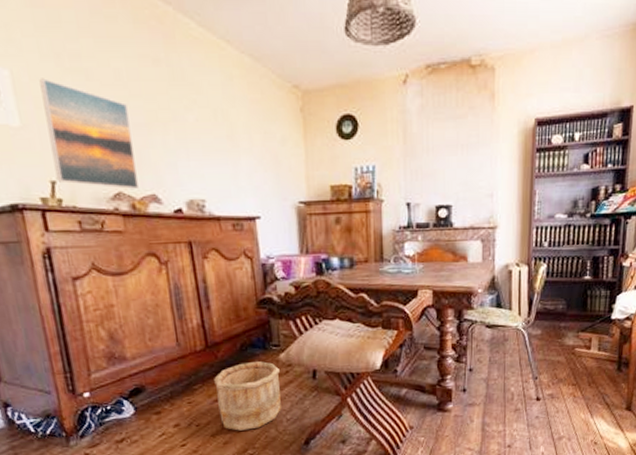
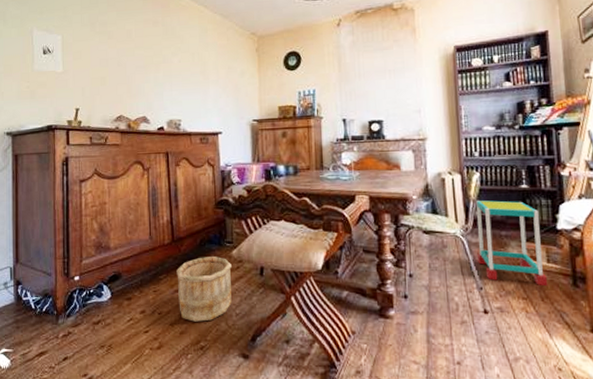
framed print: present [39,78,138,189] -> none [79,39,134,113]
side table: none [536,292,597,373] -> present [476,200,548,287]

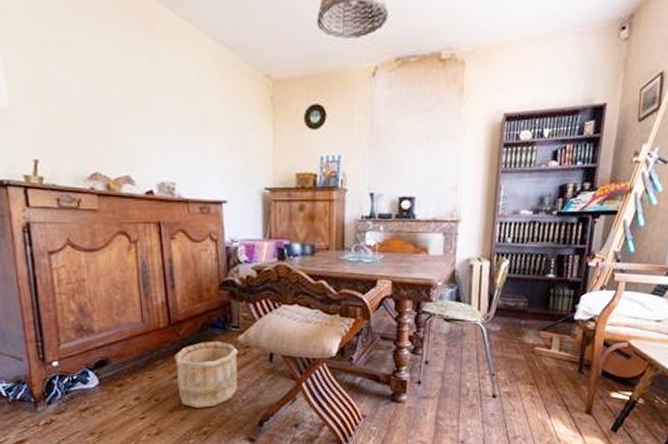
side table: present [476,200,548,287] -> none [494,289,560,373]

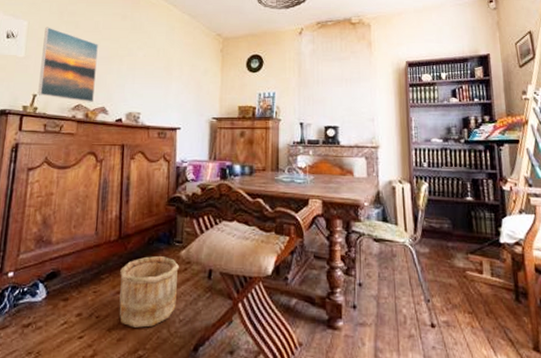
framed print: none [29,63,114,170] -> present [38,27,98,102]

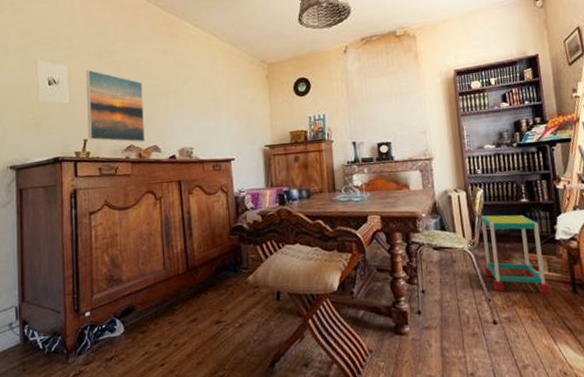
wooden bucket: present [119,256,179,328] -> none [192,283,249,351]
side table: none [425,211,492,301] -> present [481,214,550,295]

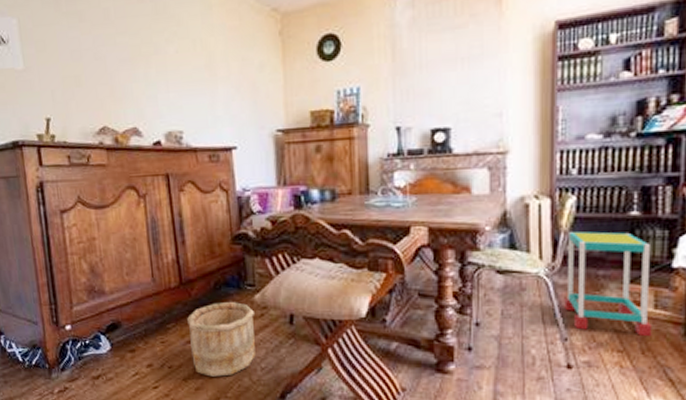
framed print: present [86,69,145,142] -> none [41,23,121,123]
wooden bucket: none [192,283,249,351] -> present [187,302,256,377]

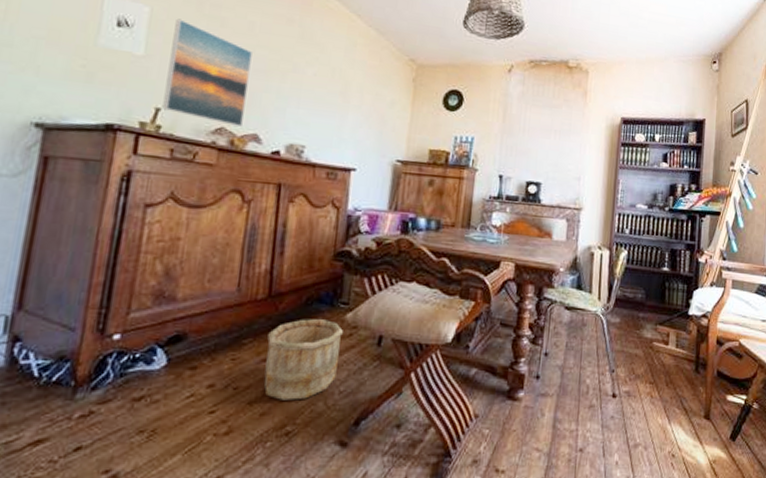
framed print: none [41,23,121,123] -> present [162,18,252,127]
side table: present [564,231,653,337] -> none [614,279,675,371]

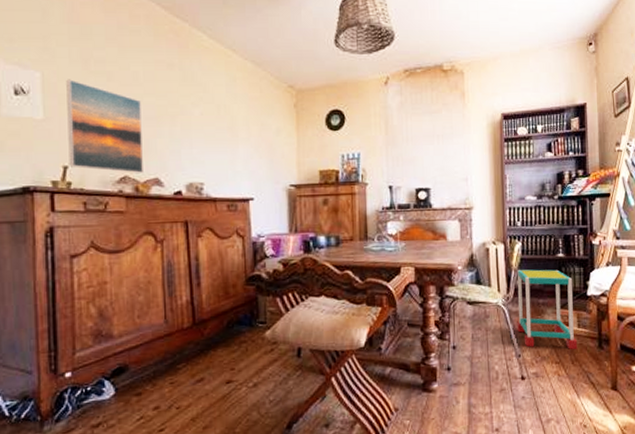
wooden bucket: present [264,319,343,400] -> none [199,339,265,414]
side table: none [614,279,675,371] -> present [517,269,578,350]

